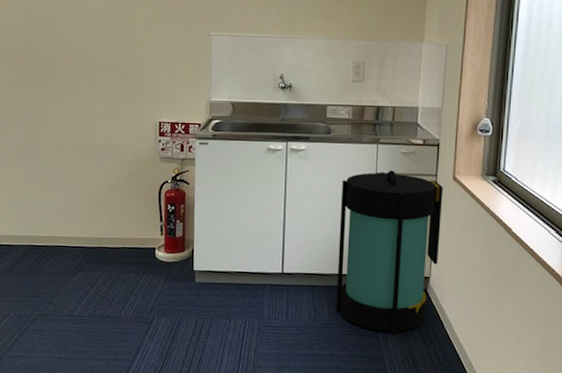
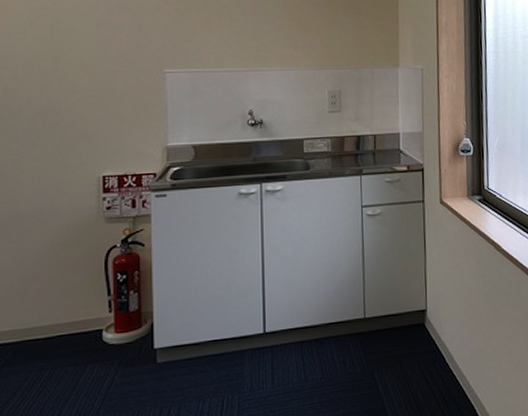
lantern: present [336,170,444,334] -> none [325,201,433,380]

